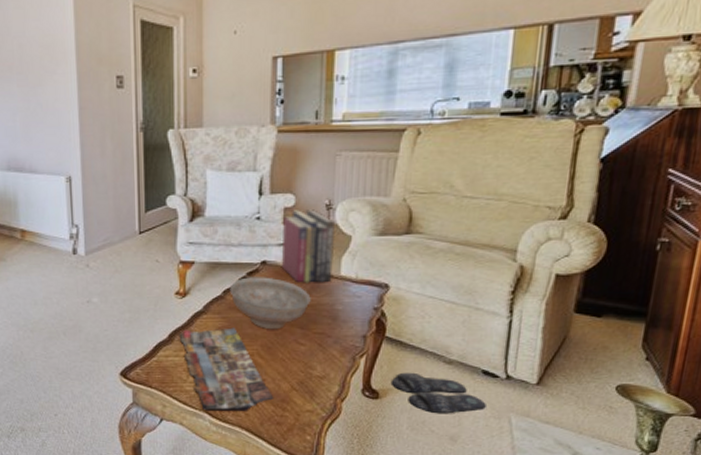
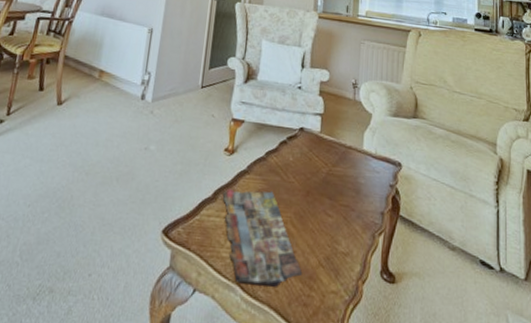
decorative bowl: present [229,277,311,330] -> none [271,141,339,198]
books: present [281,209,336,283] -> none [315,84,360,155]
slippers: present [390,372,486,414] -> none [405,255,486,307]

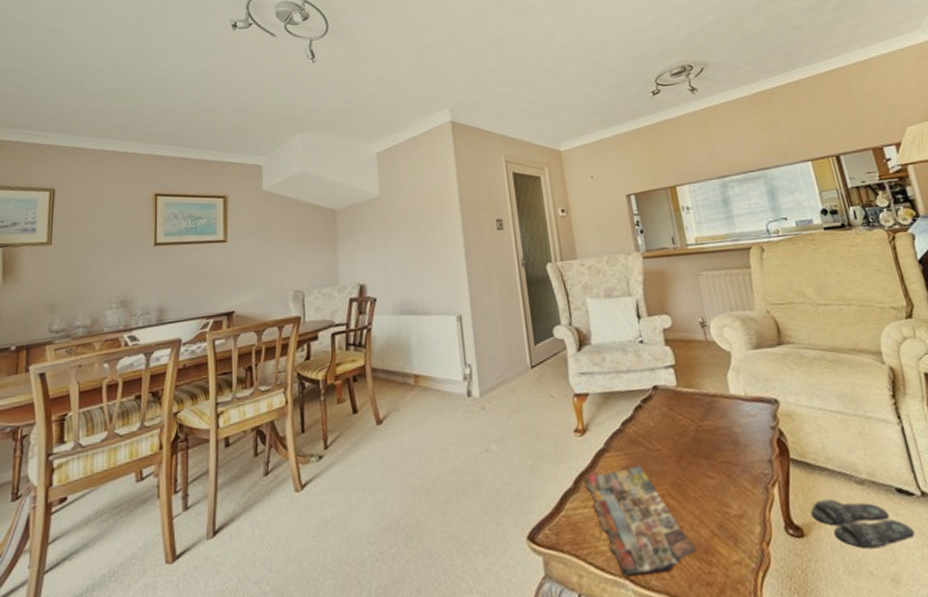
slippers: none [405,255,486,307] -> present [810,498,915,549]

